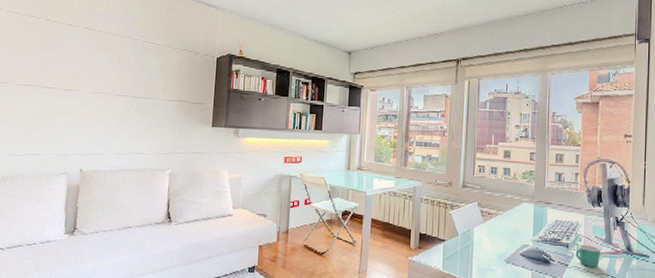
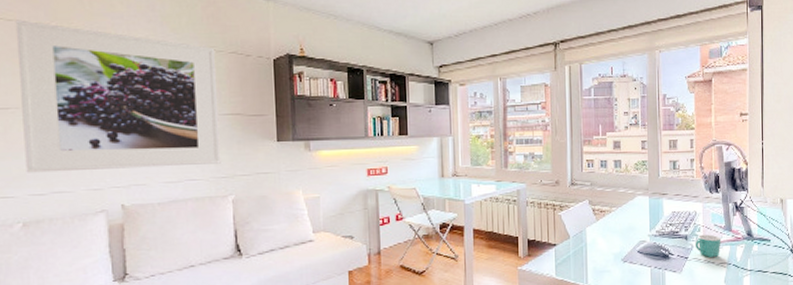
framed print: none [10,13,171,142] -> present [15,19,221,173]

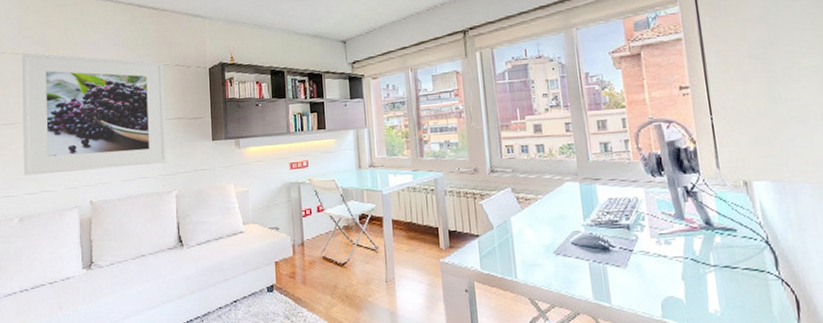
mug: present [695,234,721,257] -> none [639,223,673,250]

